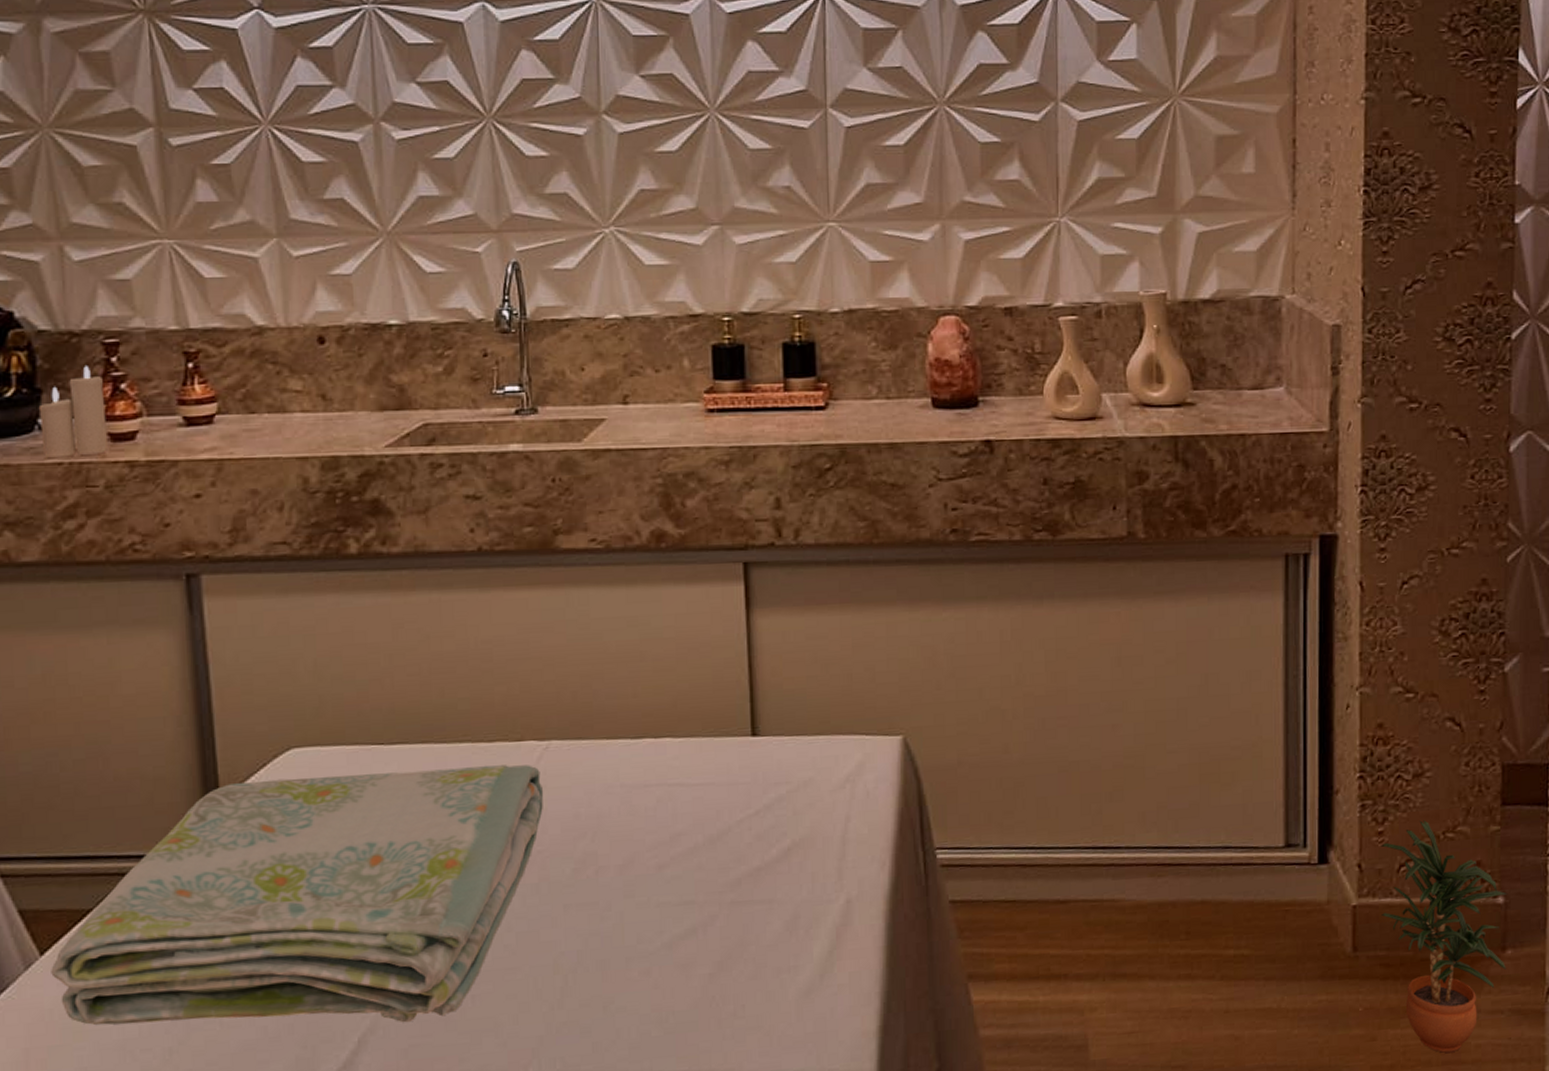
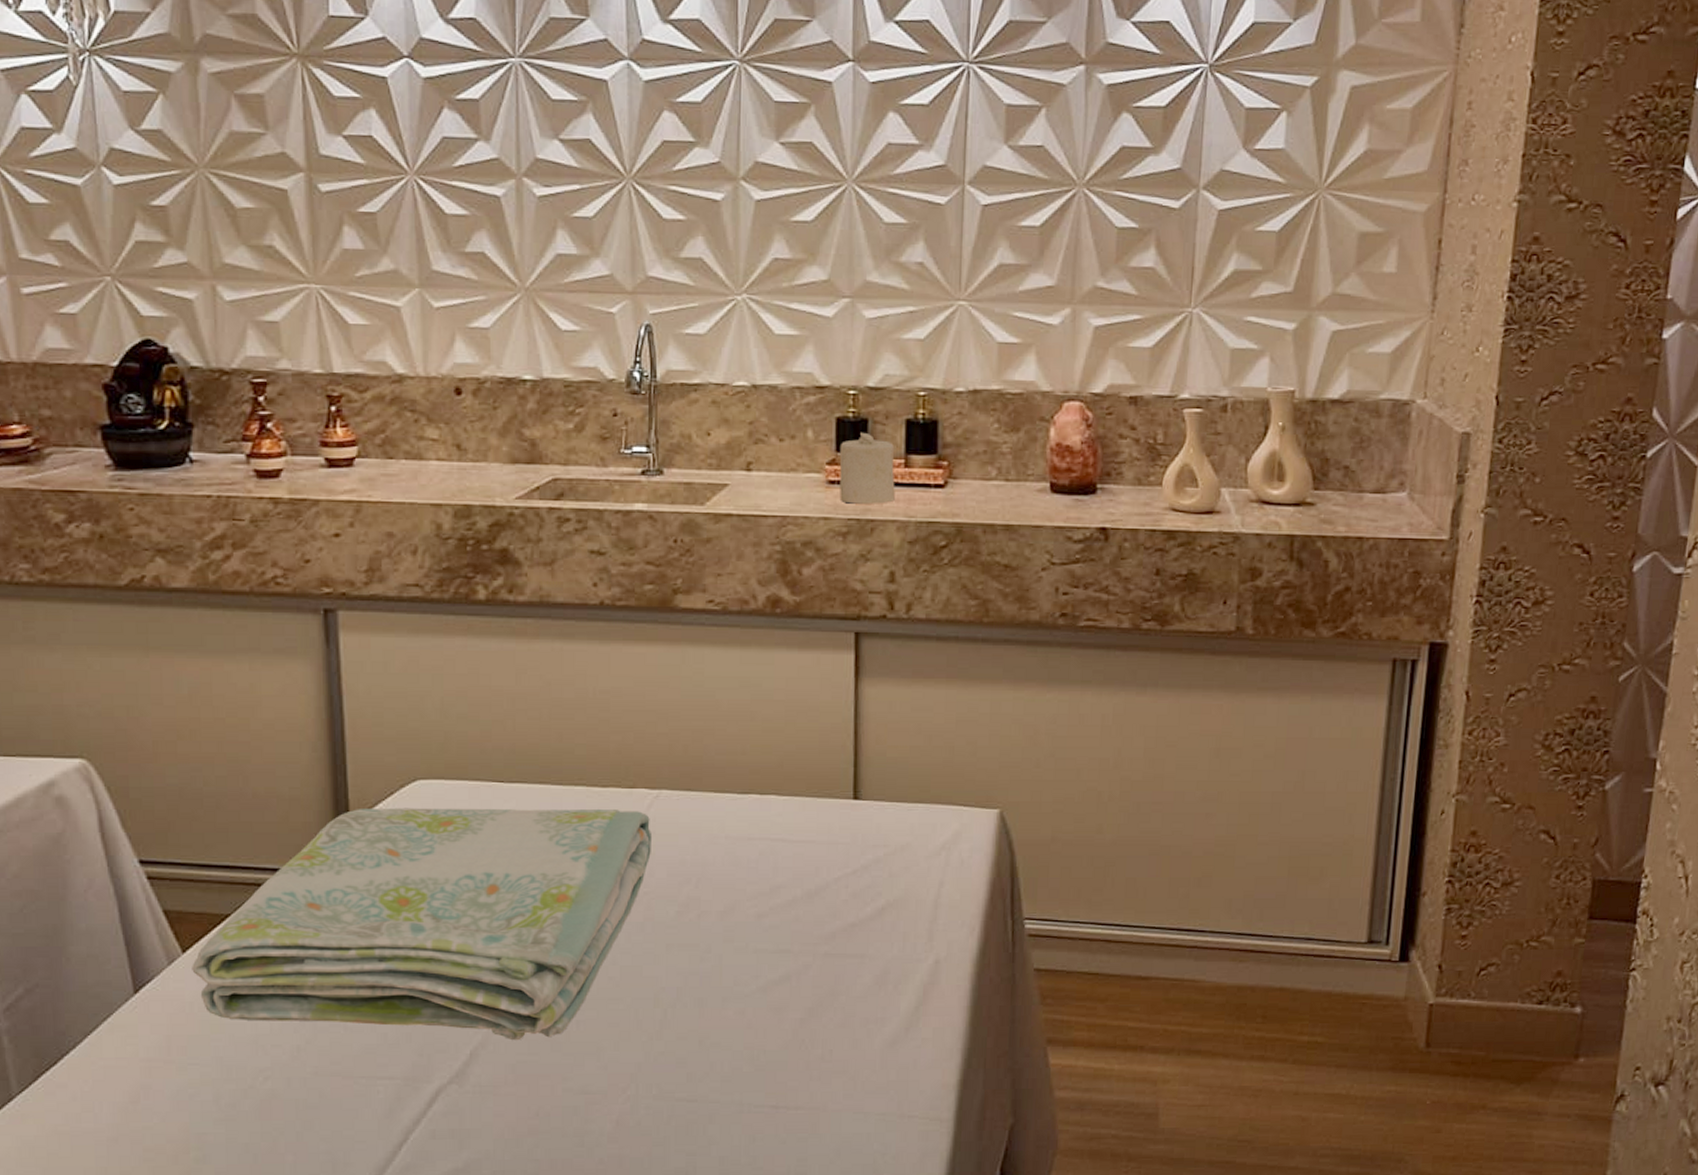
candle: present [38,366,109,458] -> none [189,404,255,491]
candle: none [717,358,776,431] -> present [839,432,895,504]
potted plant: present [1381,820,1508,1053] -> none [1457,928,1586,1150]

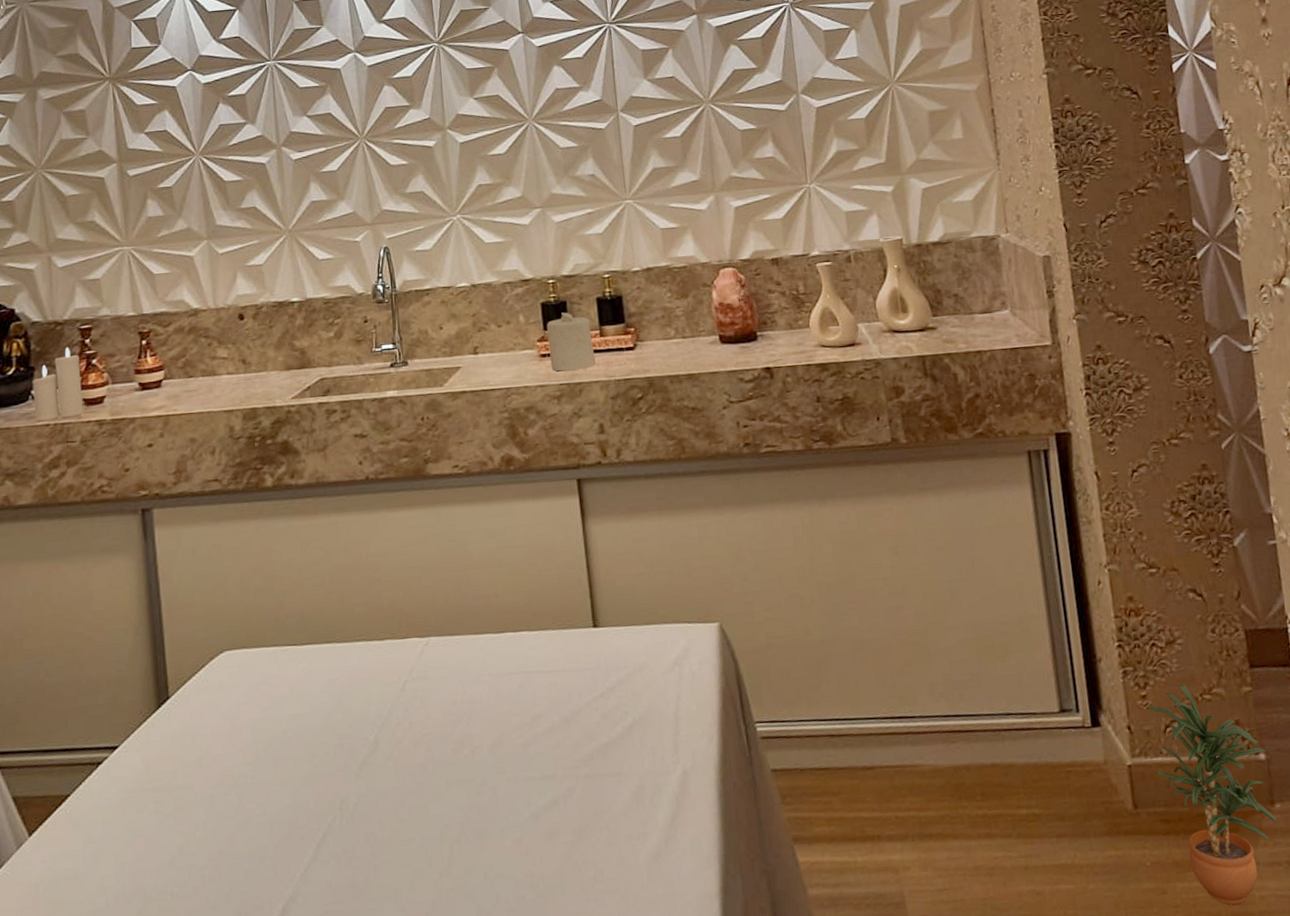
candle: none [189,404,255,491] -> present [32,347,84,421]
towel: present [192,807,653,1041] -> none [37,659,426,898]
potted plant: none [1457,928,1586,1150] -> present [1146,684,1278,905]

